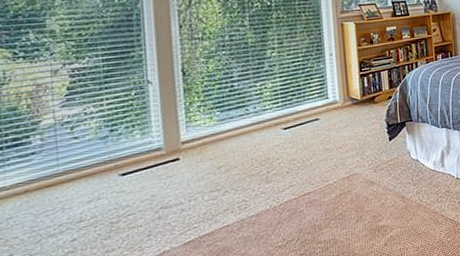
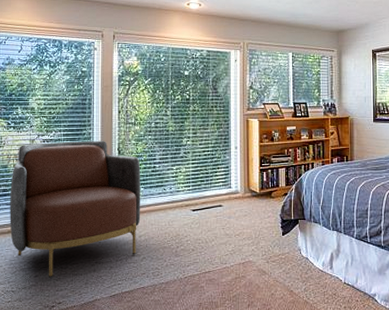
armchair: none [24,62,218,239] -> present [10,141,141,278]

